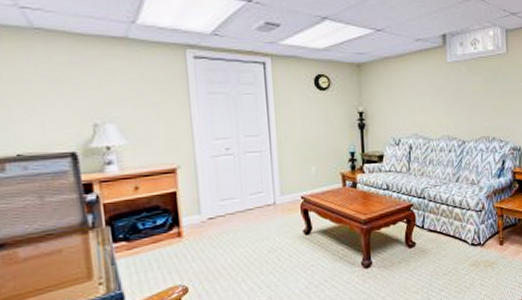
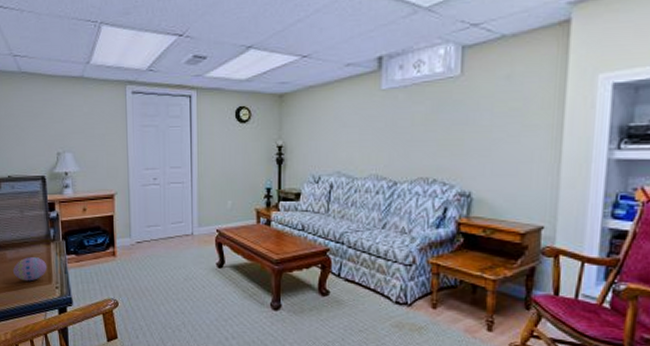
decorative egg: none [29,251,85,283] -> present [12,257,47,281]

